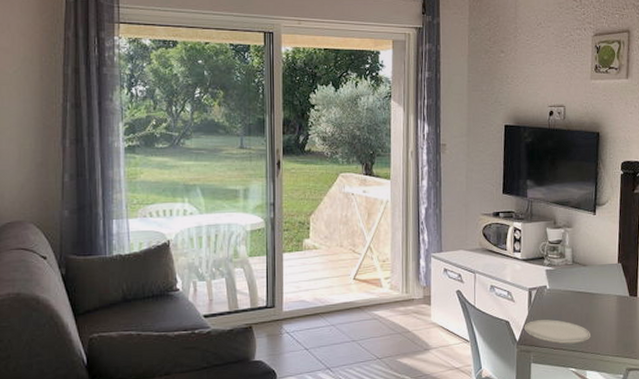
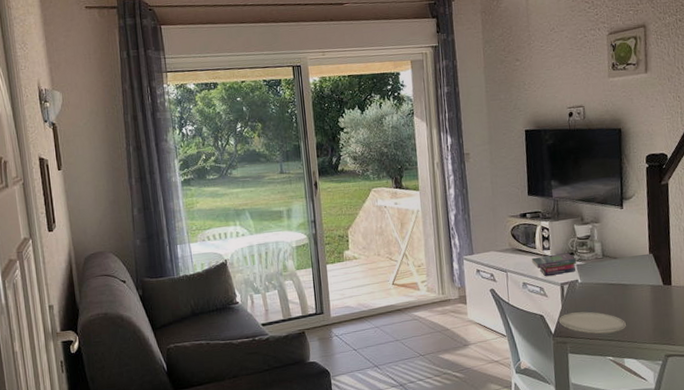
books: none [501,257,546,280] -> present [531,253,576,276]

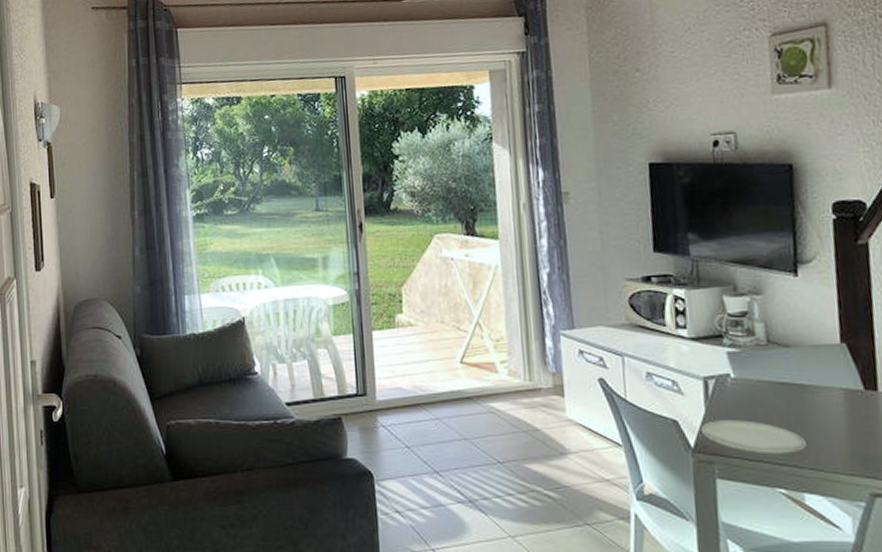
books: present [531,253,576,276] -> none [658,334,726,365]

